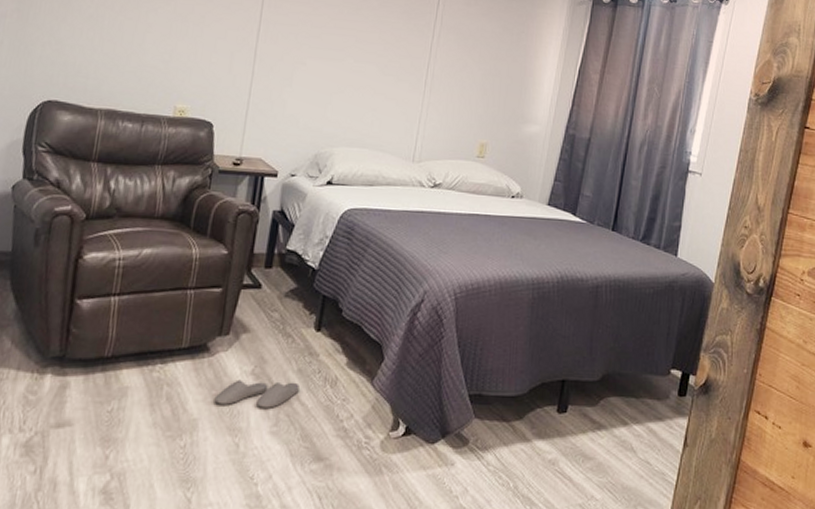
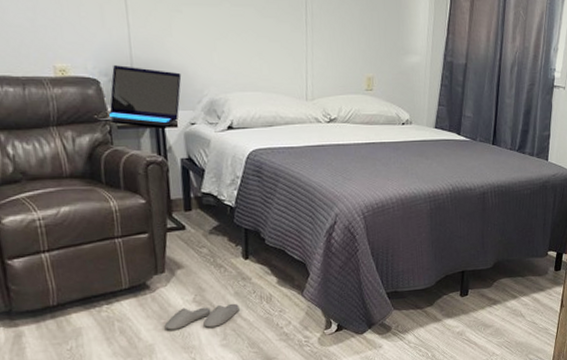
laptop: none [197,110,292,177] -> present [92,65,182,128]

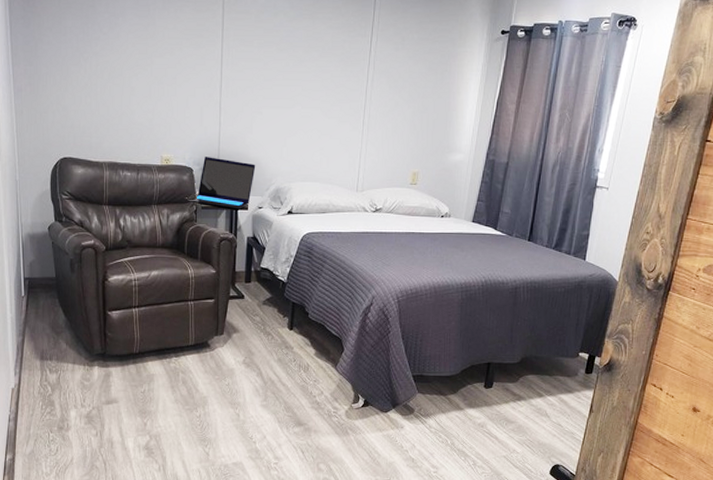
slippers: present [164,303,239,330] -> none [217,367,280,388]

